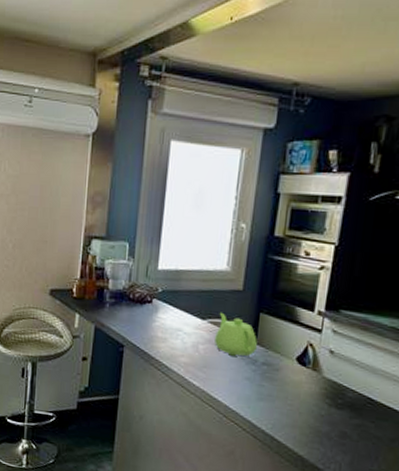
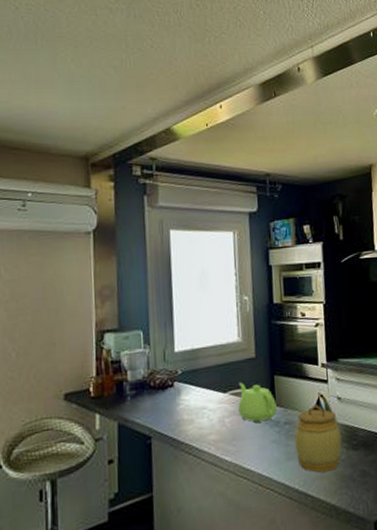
jar: none [269,352,326,423] -> present [294,404,342,473]

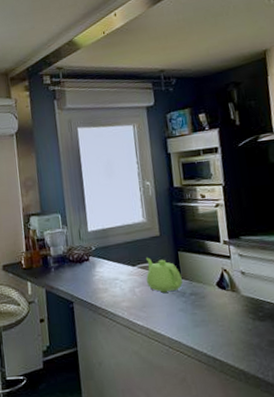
jar: present [294,404,342,473] -> none [200,277,248,340]

